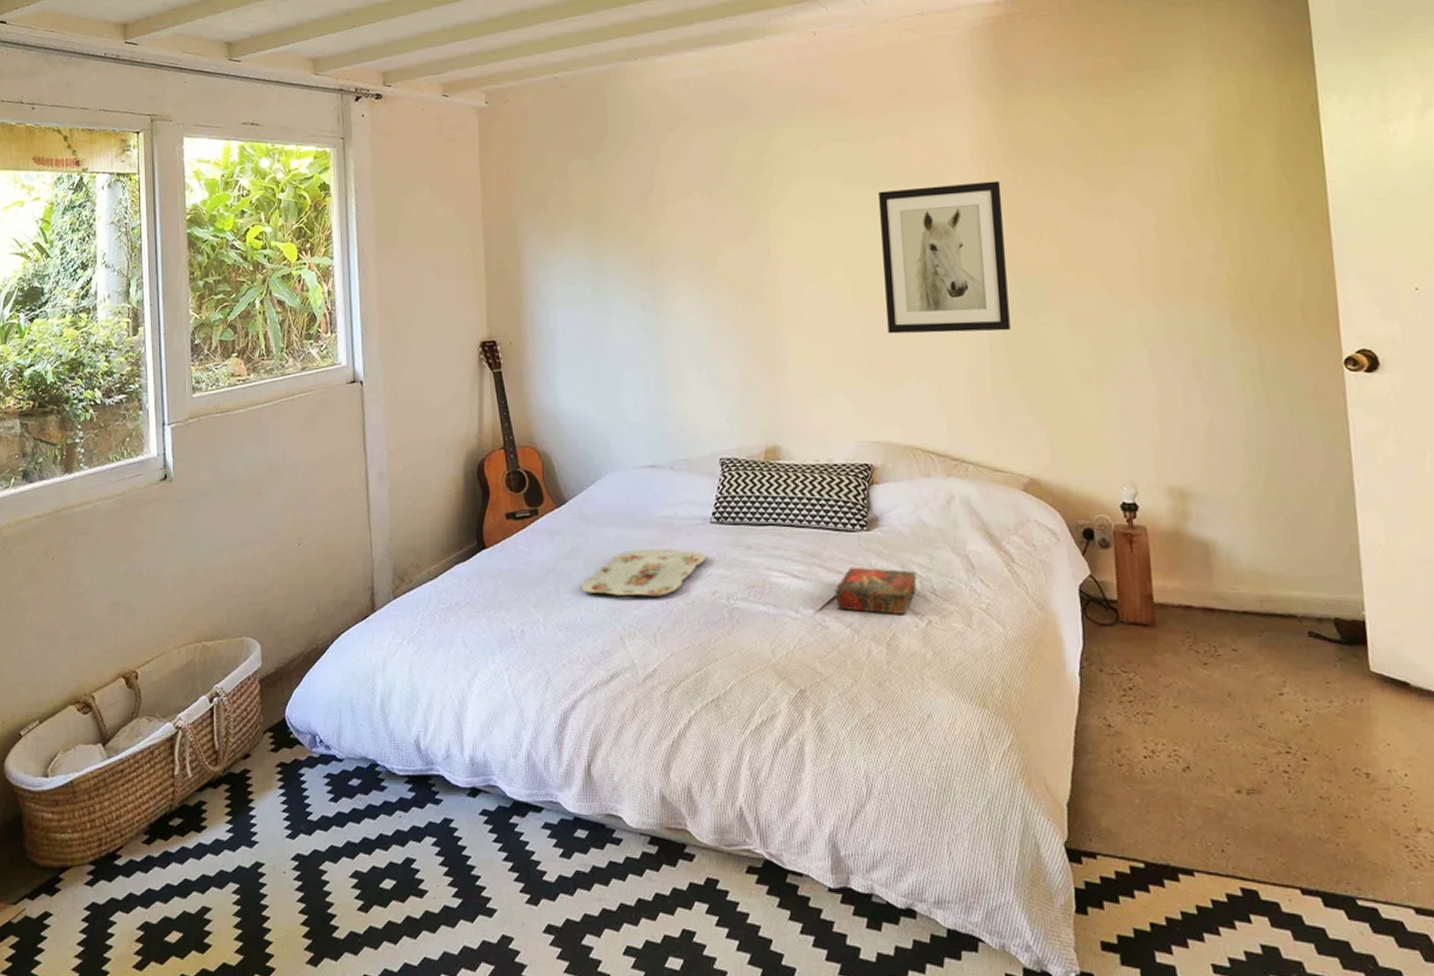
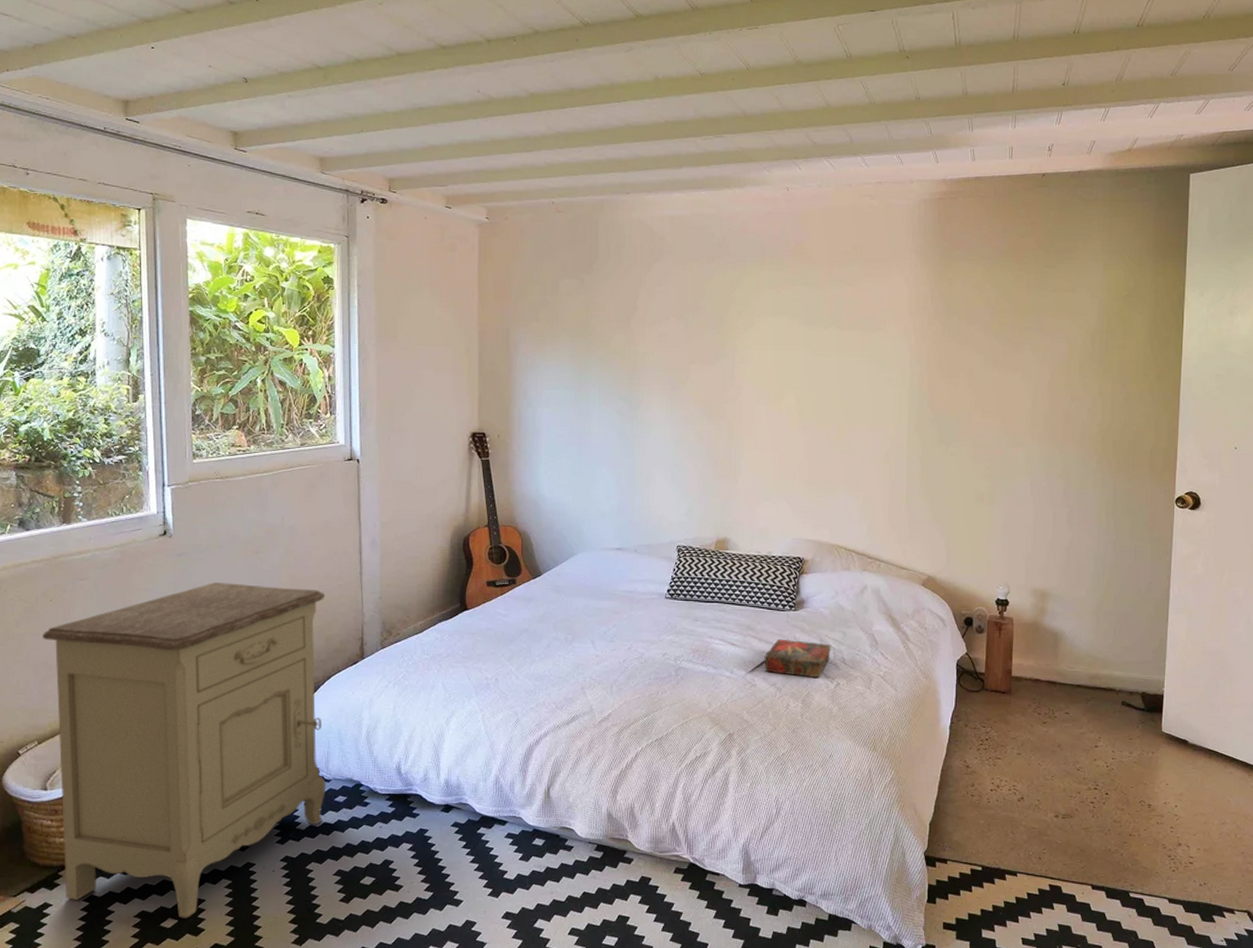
nightstand: none [45,530,338,931] -> present [43,582,326,918]
serving tray: present [580,549,706,596] -> none [550,617,660,656]
wall art: present [879,180,1011,334] -> none [827,332,930,457]

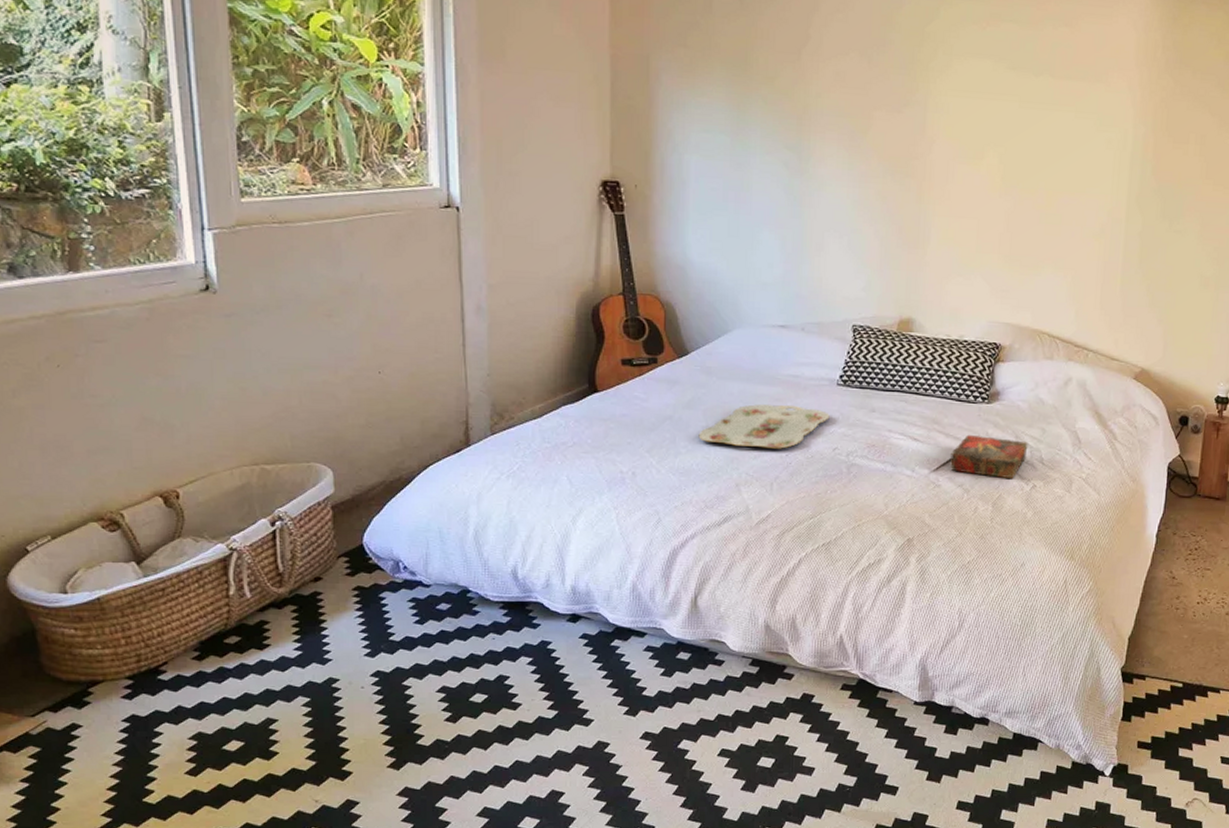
nightstand: present [43,582,326,918] -> none [50,350,425,740]
serving tray: none [550,617,660,656] -> present [698,404,830,449]

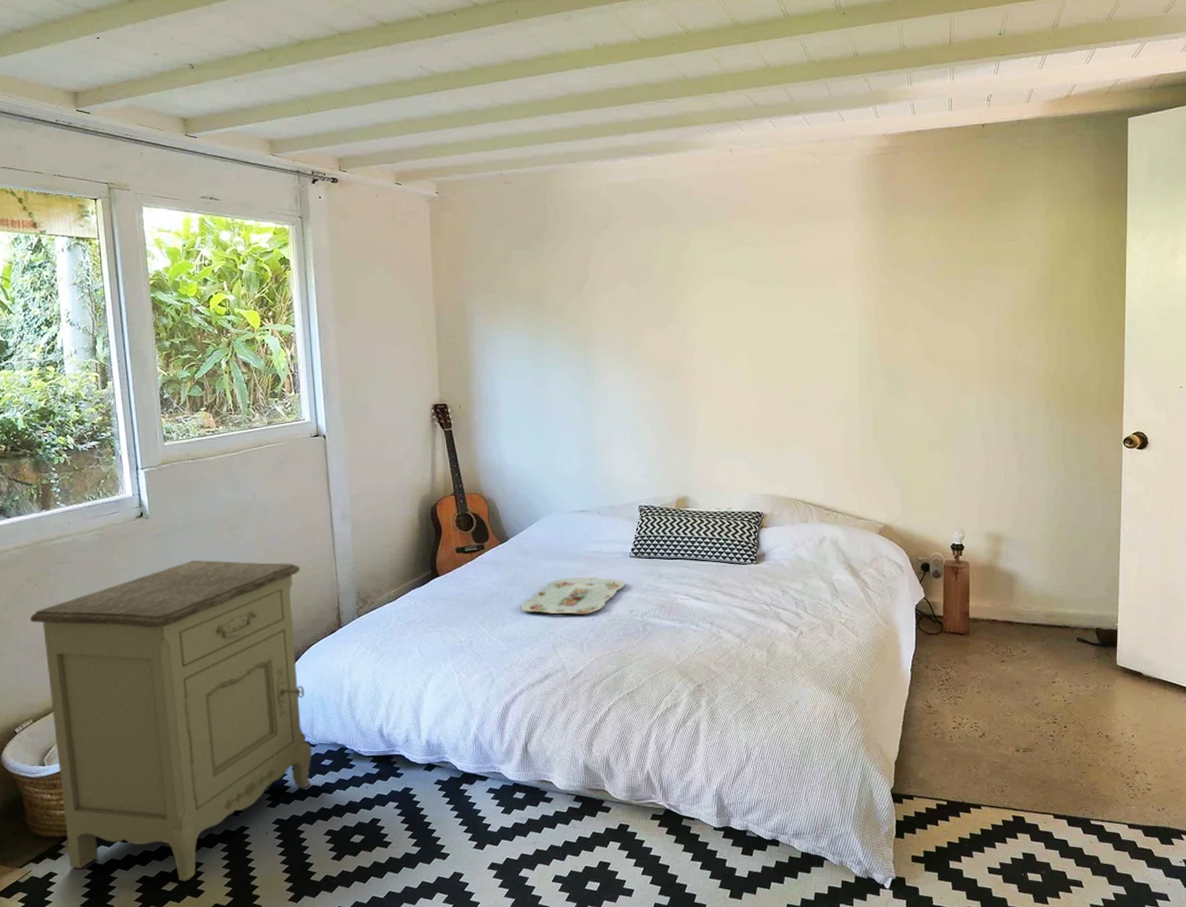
nightstand: none [50,350,425,740] -> present [30,560,312,881]
book: present [950,434,1028,480] -> none [728,591,793,628]

